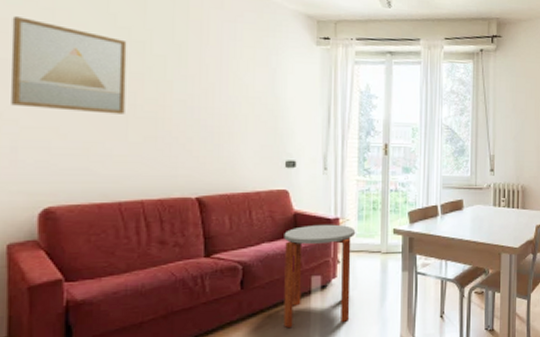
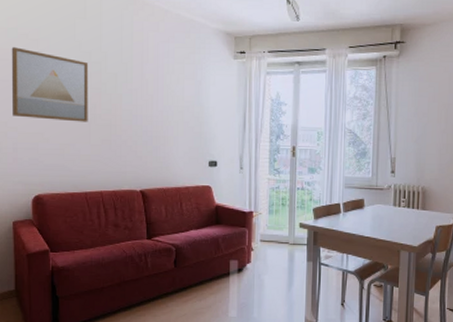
side table: present [283,224,356,329] -> none [208,216,267,303]

